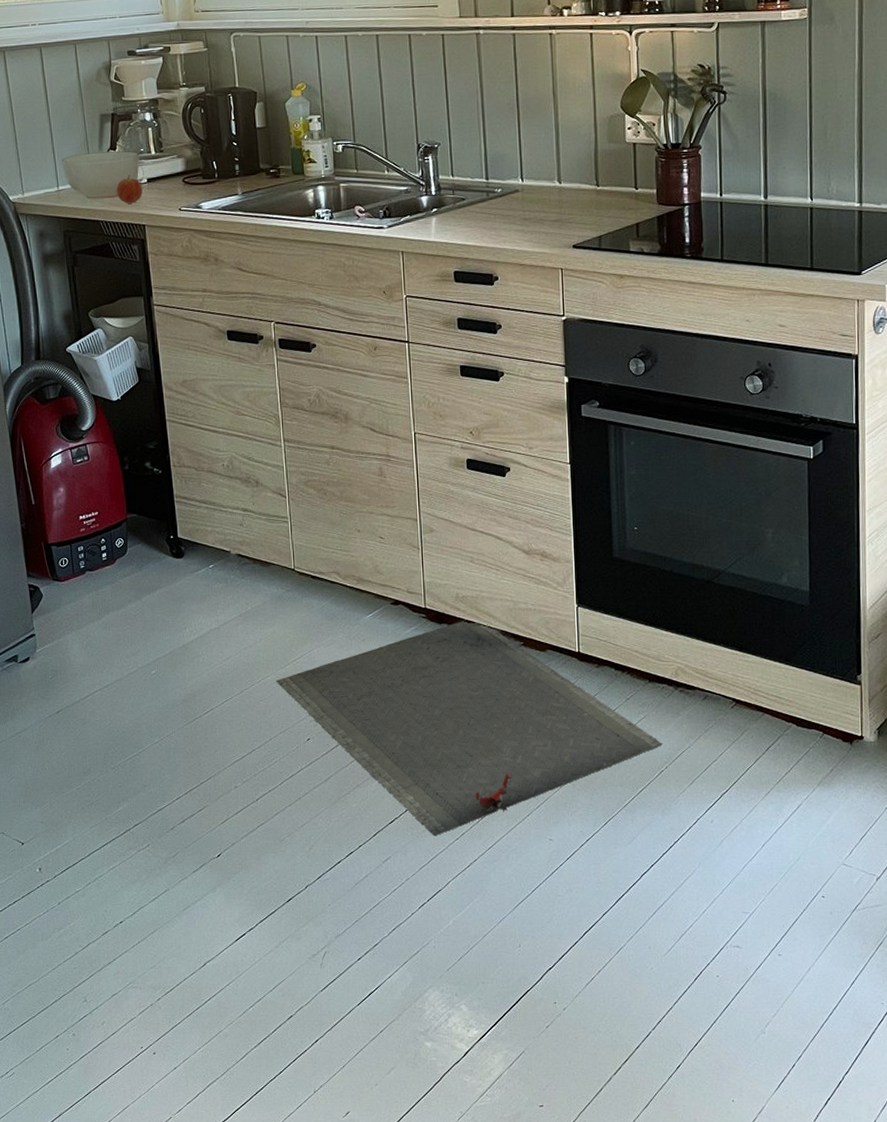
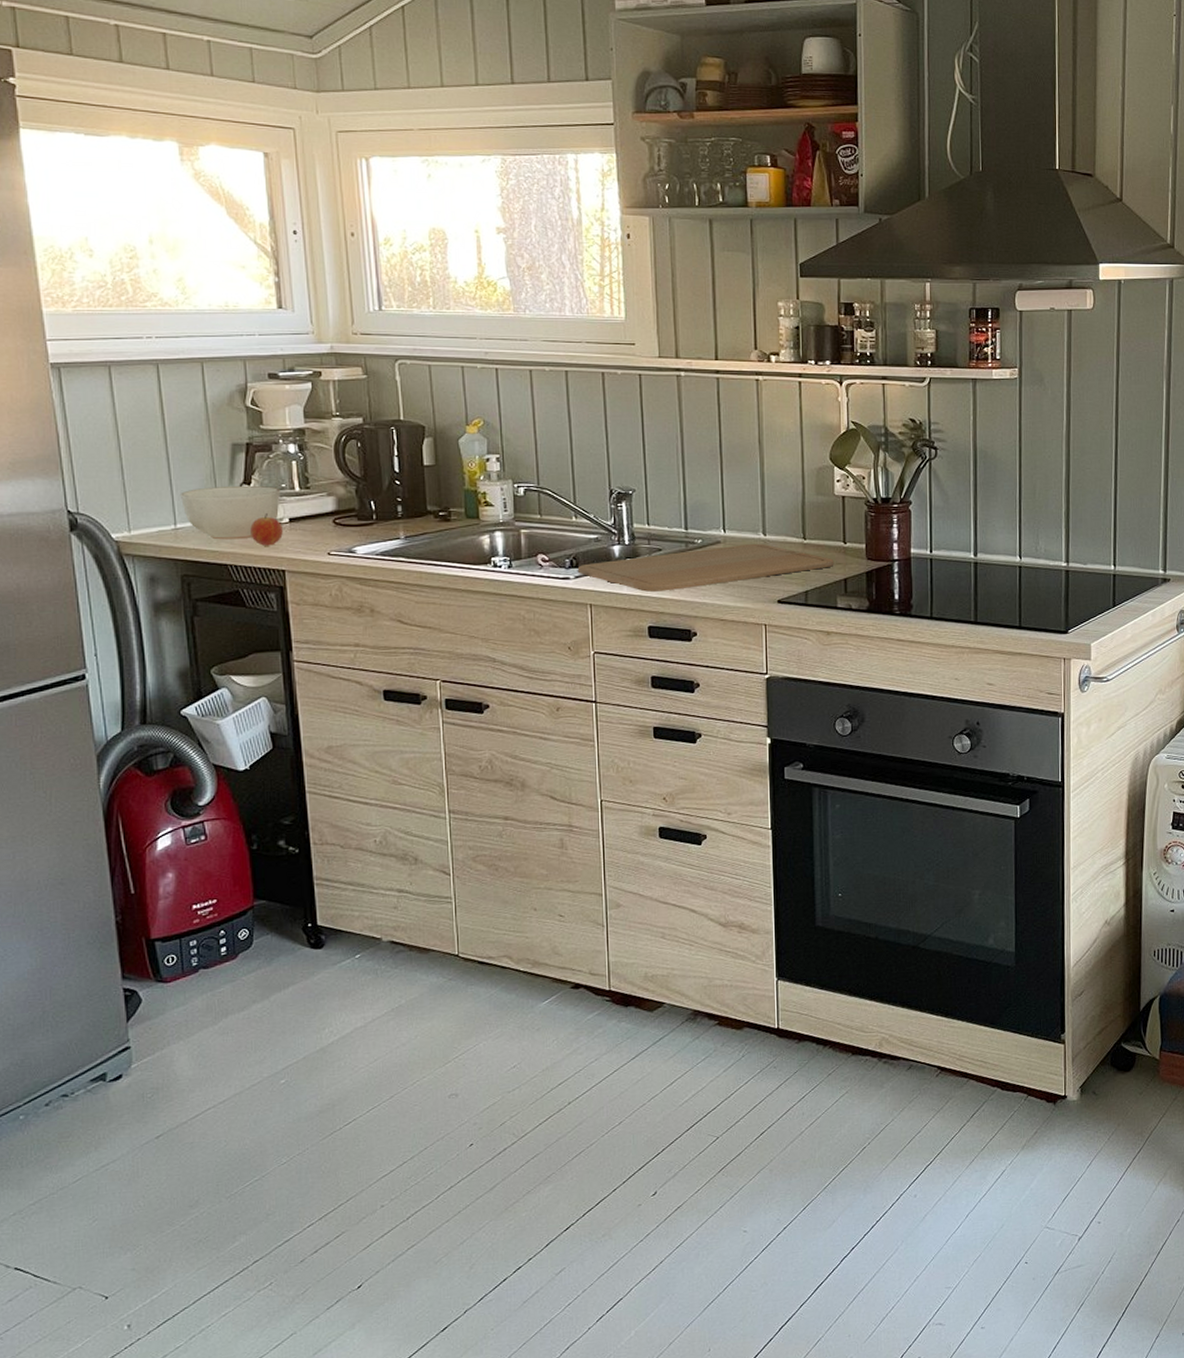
door mat: present [276,620,663,836] -> none [433,1001,865,1240]
chopping board: none [390,191,626,239] -> present [577,543,834,592]

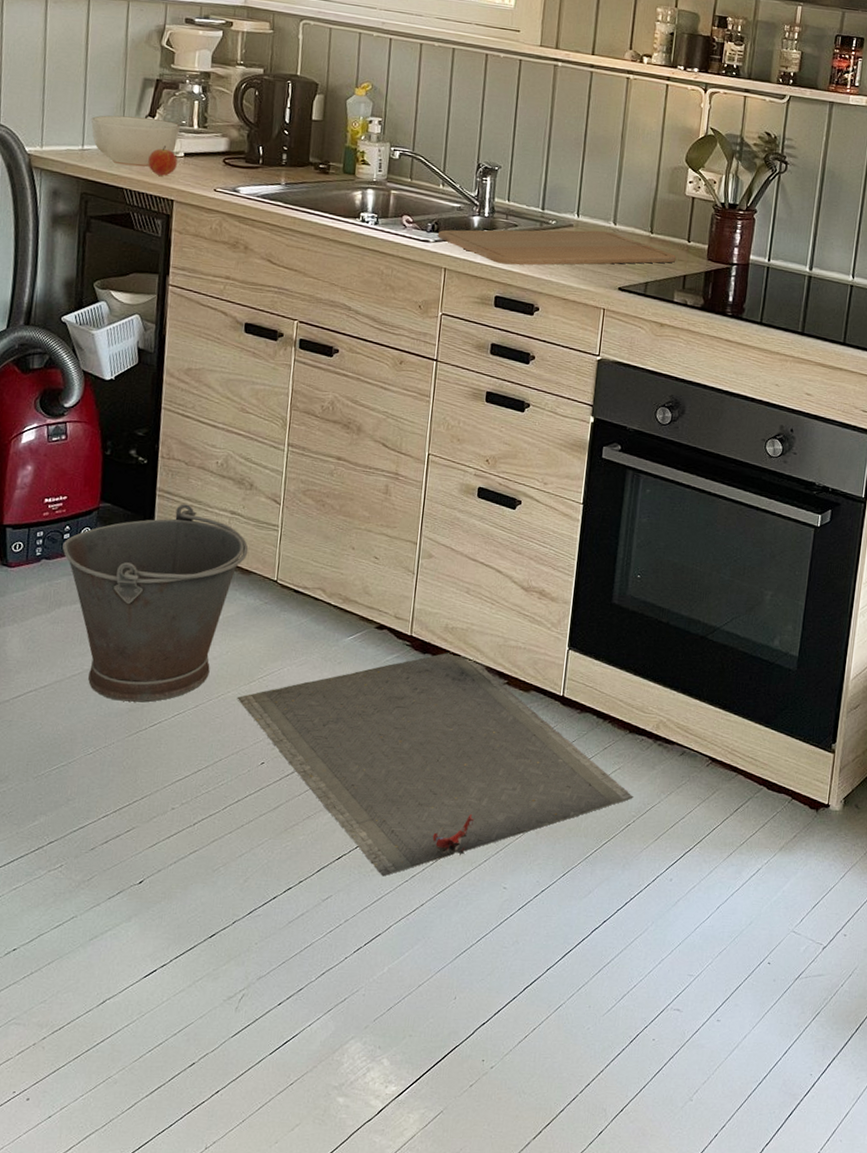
bucket: none [220,889,423,1104] -> present [62,504,249,702]
door mat: none [433,1001,865,1240] -> present [237,652,633,877]

